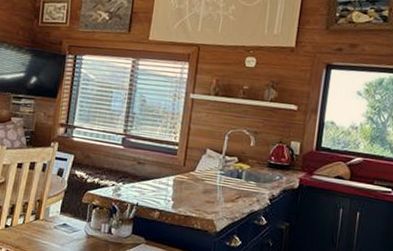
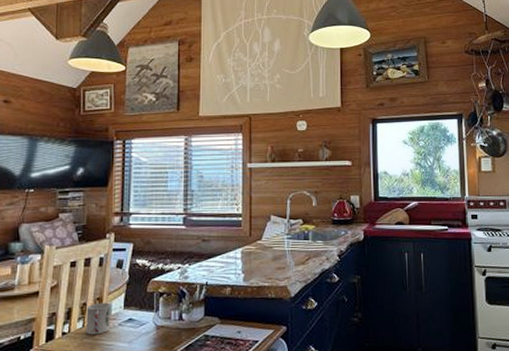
cup: none [25,204,49,233] -> present [86,302,111,335]

